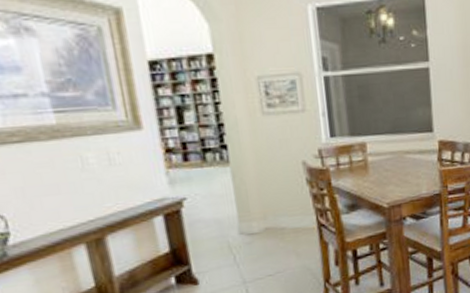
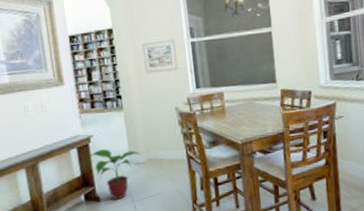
potted plant: none [179,216,257,282] -> present [88,149,142,200]

